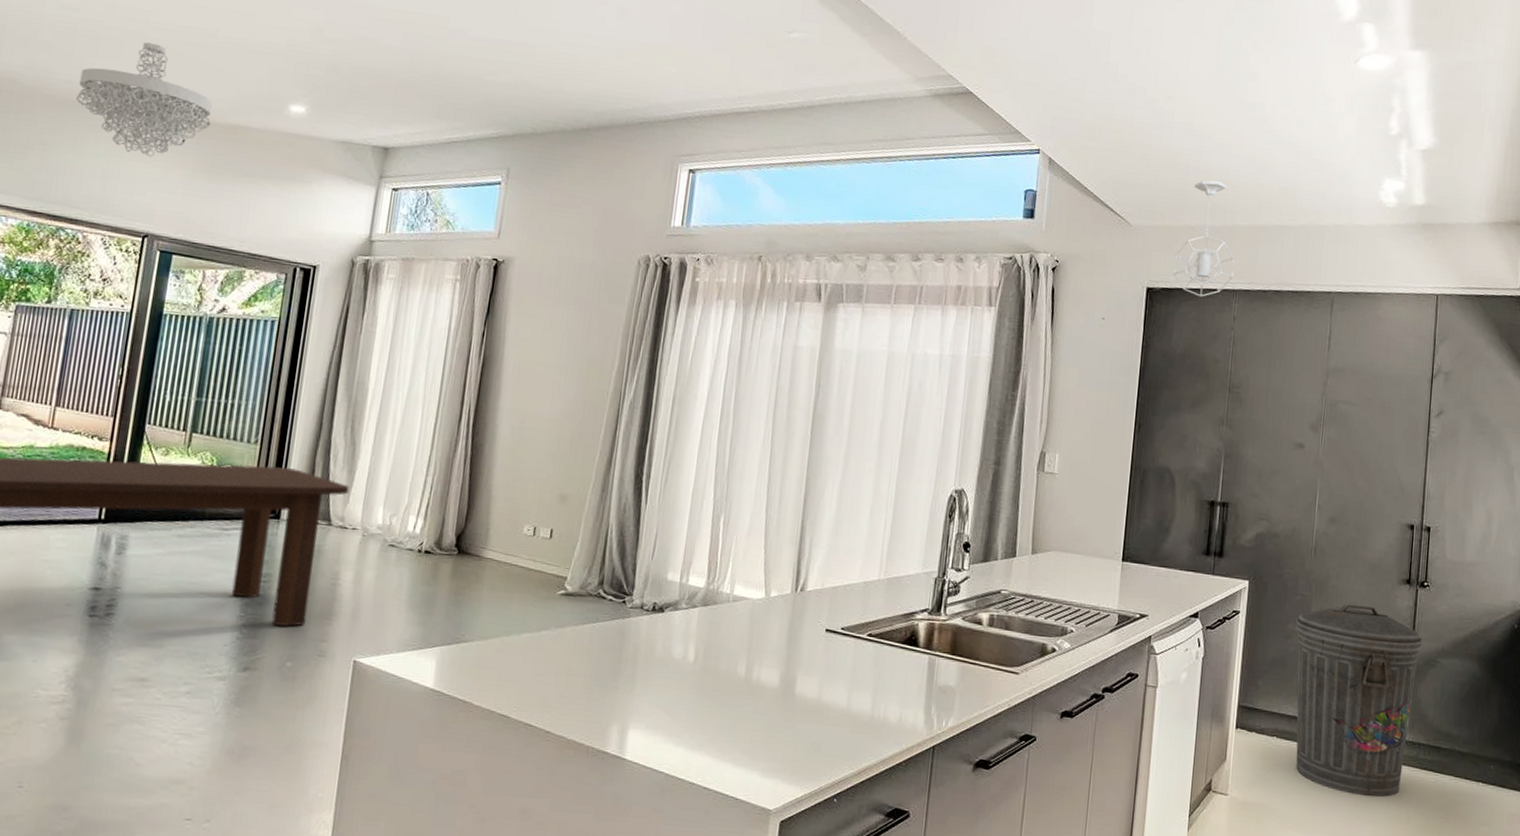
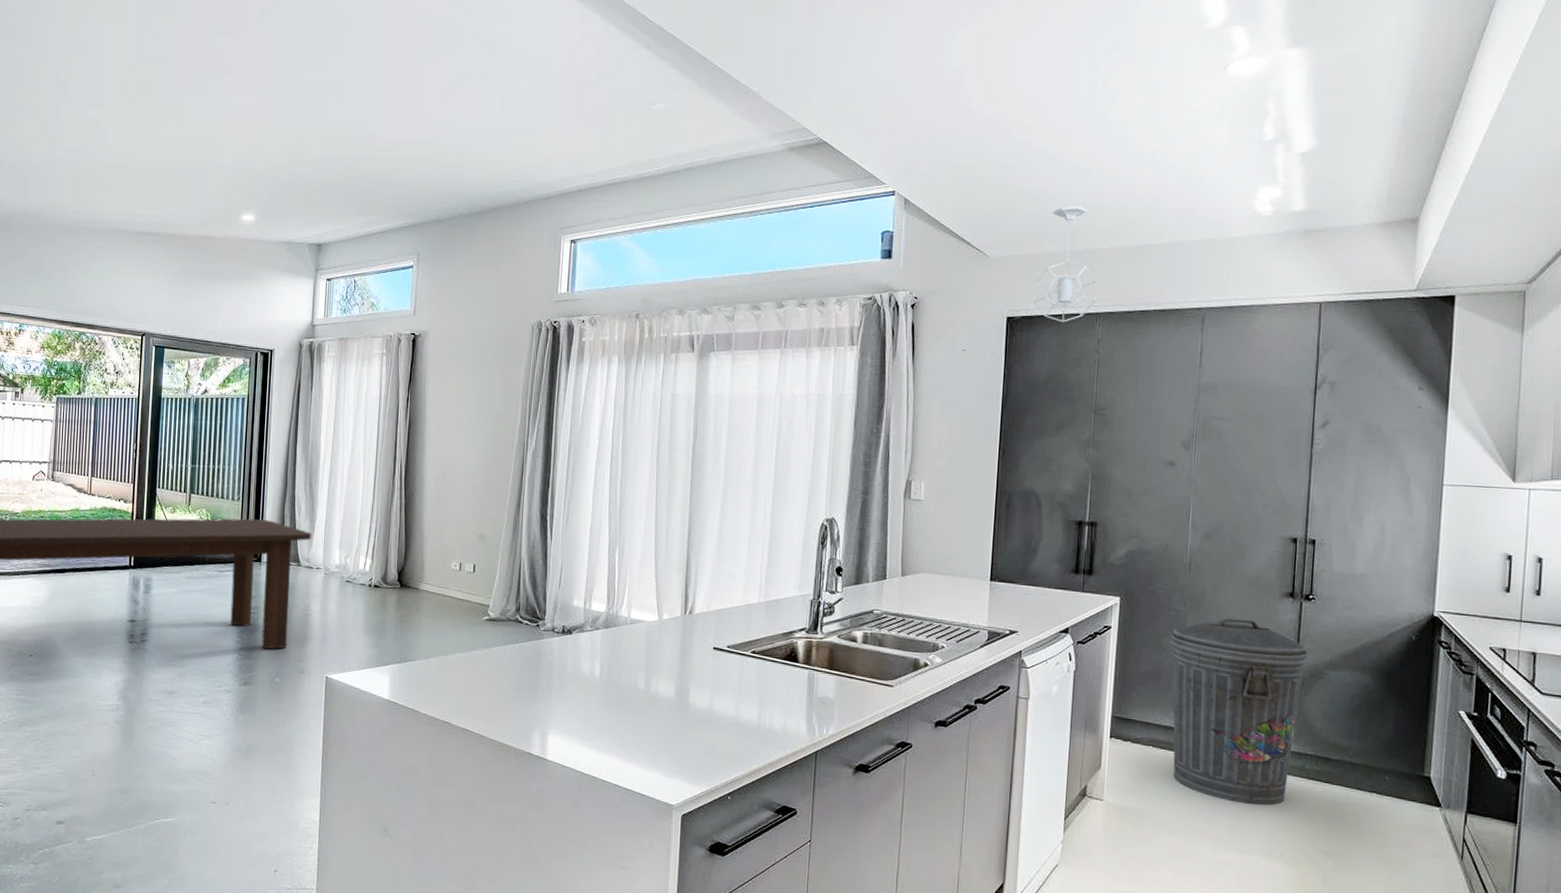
chandelier: present [76,42,212,157] -> none [84,173,184,269]

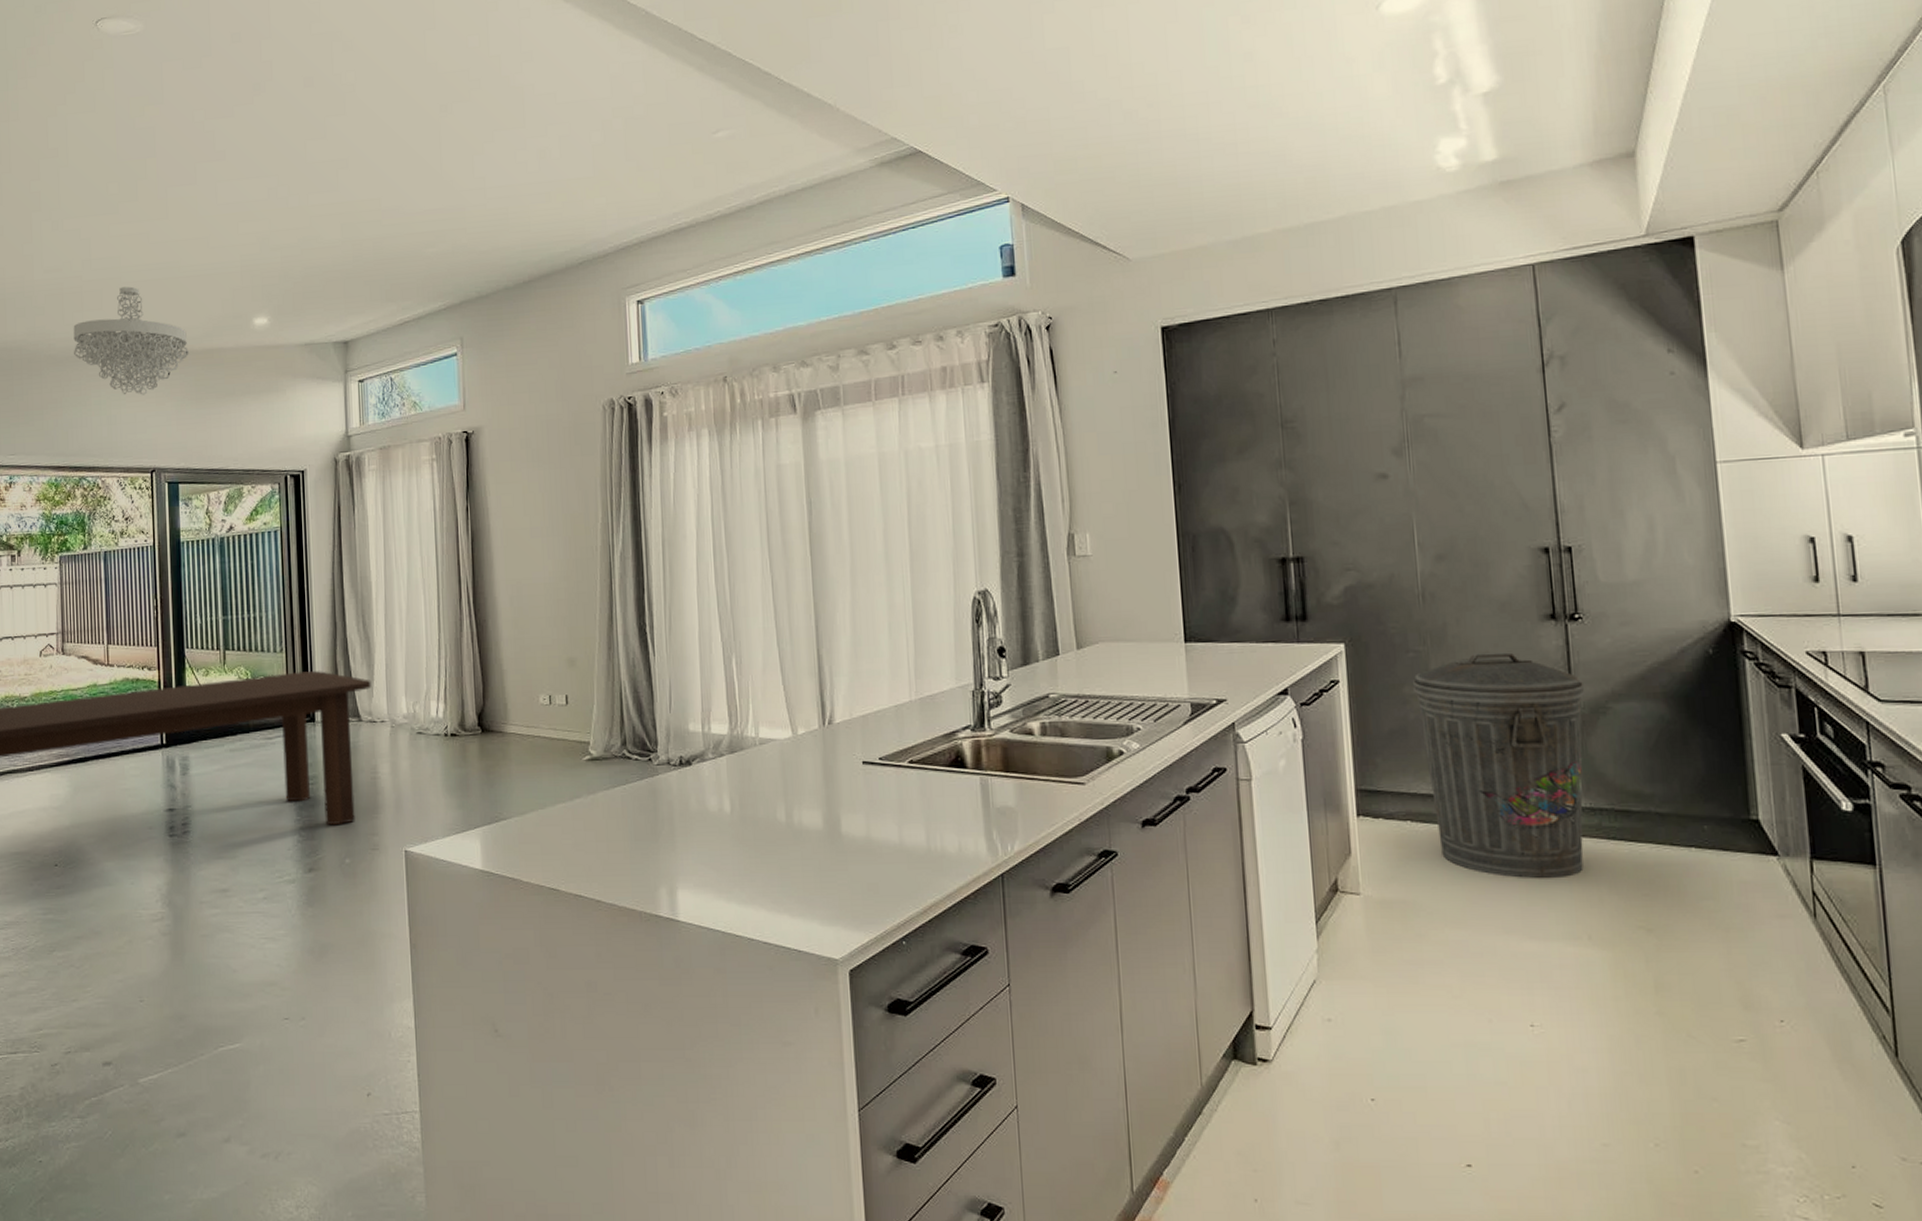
chandelier: none [84,173,184,269] -> present [73,286,190,395]
pendant light: present [1033,206,1098,323] -> none [1188,187,1265,325]

